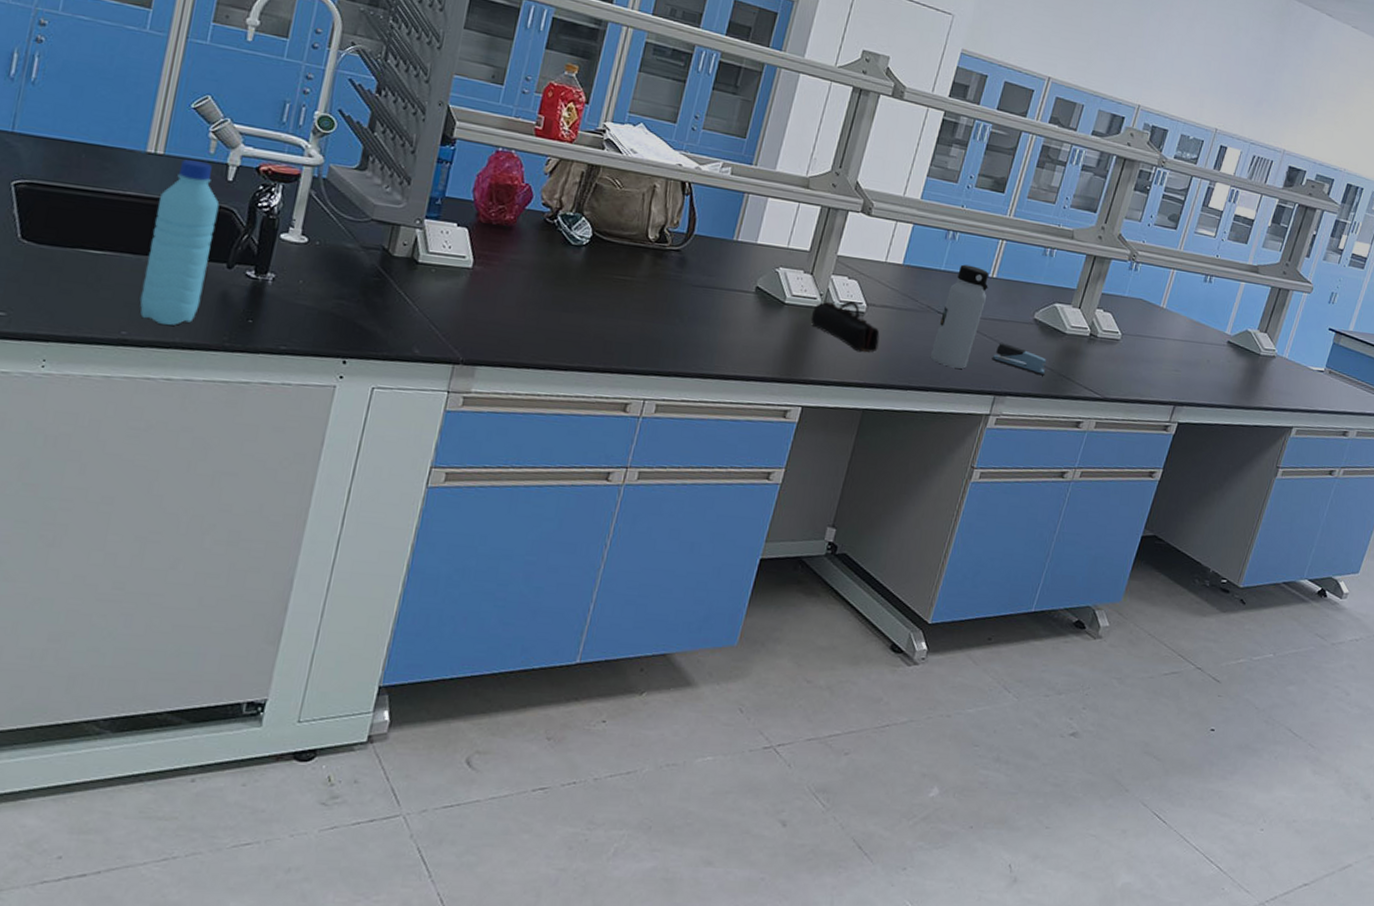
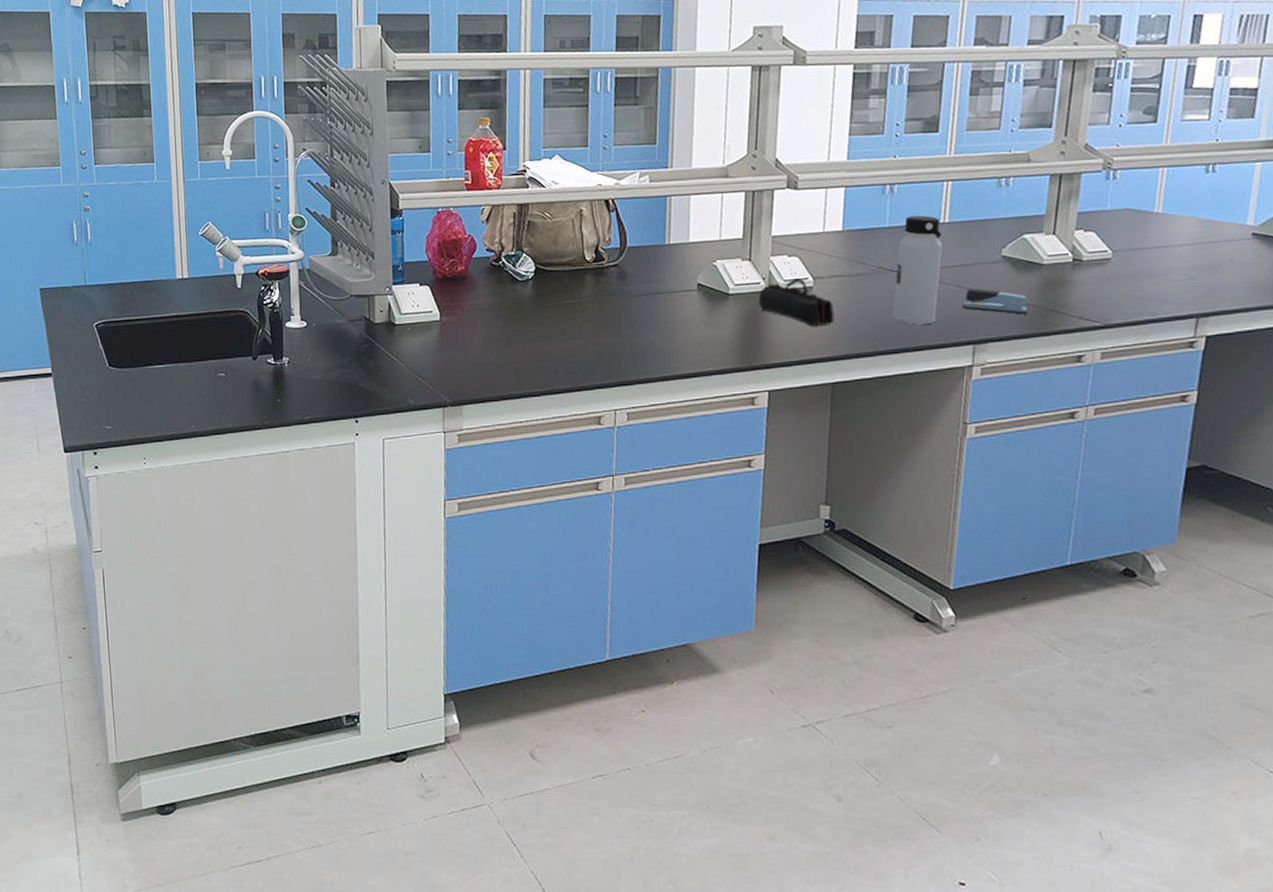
water bottle: present [140,159,220,325] -> none [194,277,240,415]

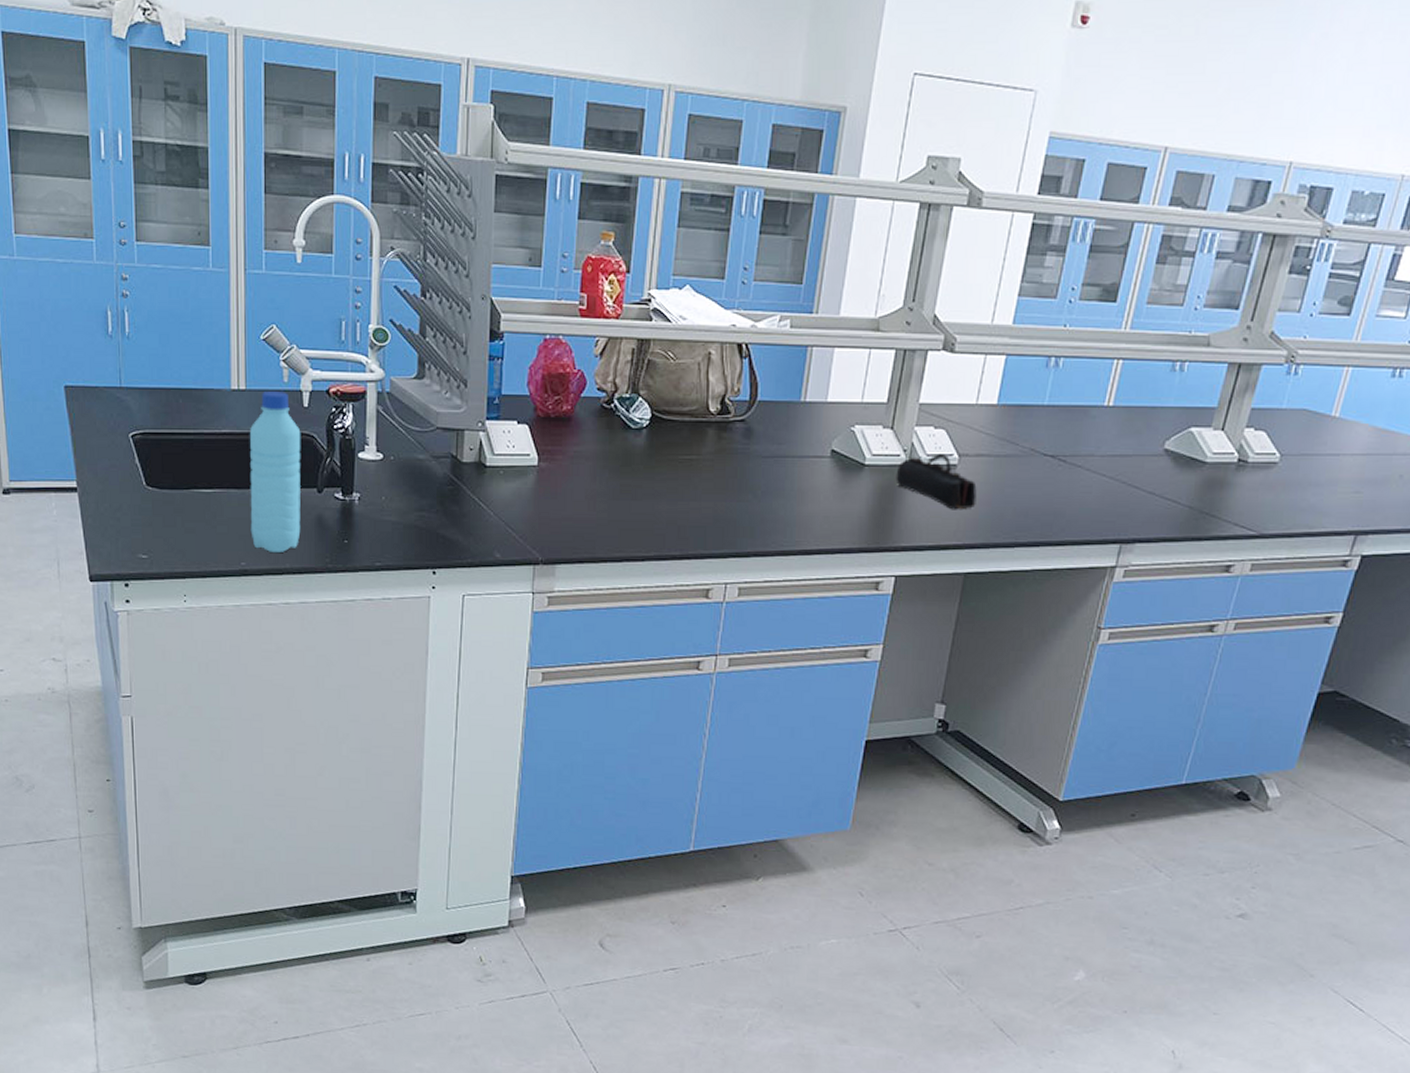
water bottle: none [194,277,240,415] -> present [249,391,301,552]
water bottle: present [892,215,942,325] -> none [1038,395,1105,517]
stapler: present [962,287,1028,315] -> none [1114,481,1183,515]

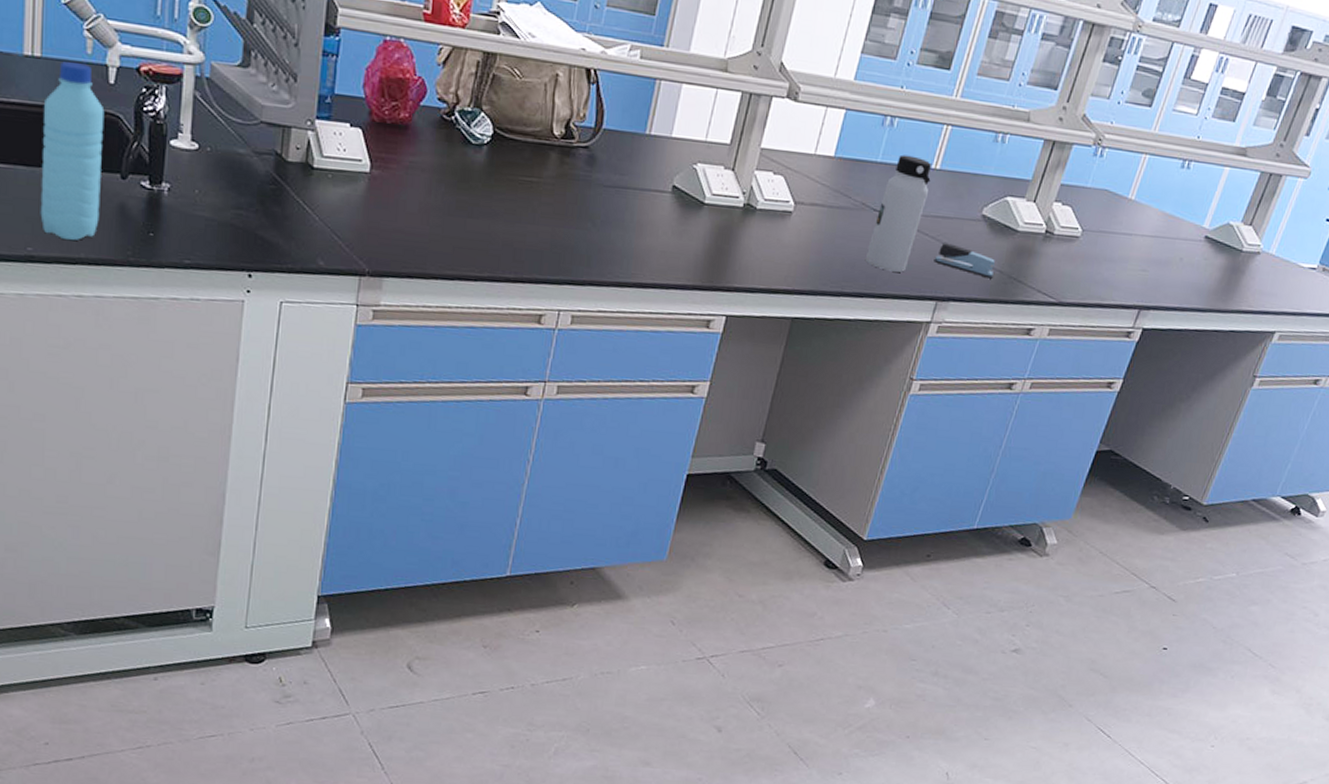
pencil case: present [896,454,977,510] -> none [733,199,810,256]
water bottle: none [1038,395,1105,517] -> present [865,154,932,272]
stapler: none [1114,481,1183,515] -> present [933,241,995,279]

